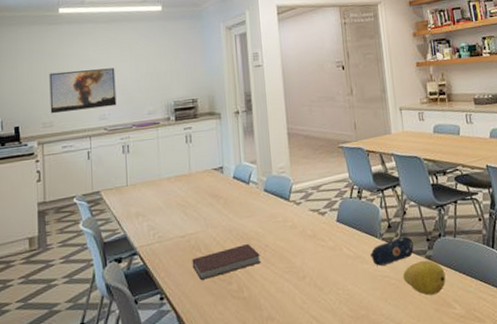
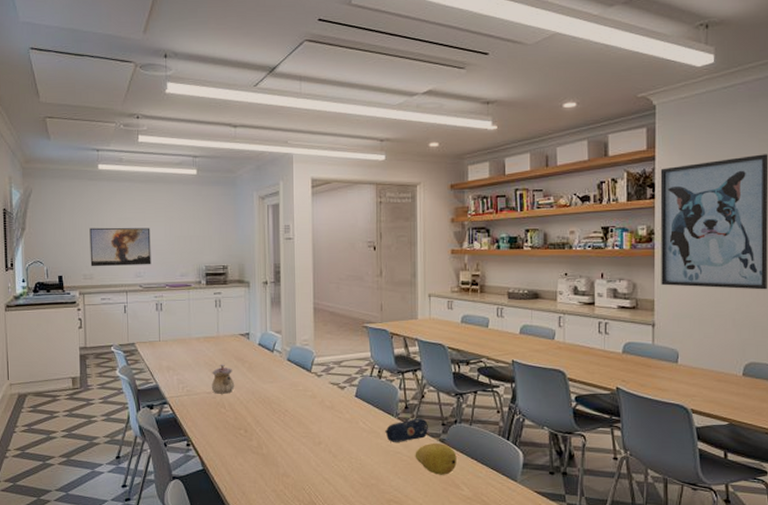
teapot: none [184,203,210,237] -> present [211,364,235,394]
notebook: present [192,243,261,281] -> none [216,406,280,434]

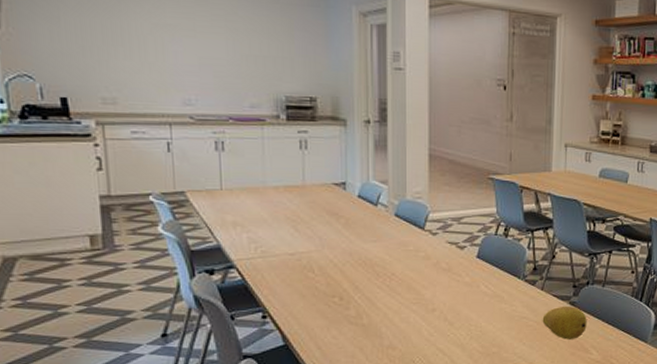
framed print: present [89,227,151,267] -> none [108,33,207,91]
teapot: present [211,364,235,394] -> none [295,219,327,255]
pencil case: present [385,418,428,442] -> none [510,280,558,307]

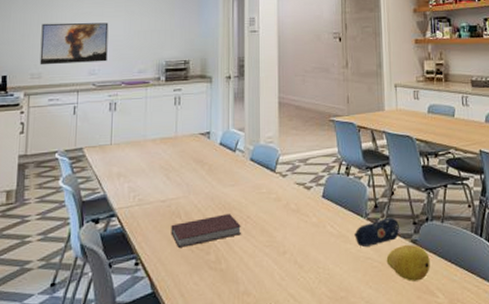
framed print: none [108,33,207,91] -> present [39,22,109,65]
notebook: none [302,269,385,303] -> present [171,213,241,249]
pencil case: none [510,280,558,307] -> present [354,217,399,247]

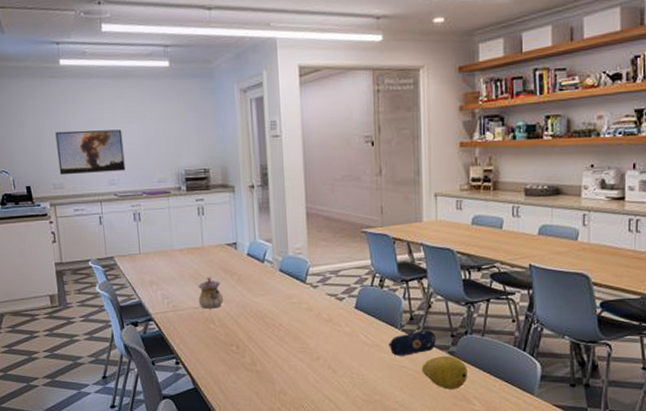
teapot: none [166,167,193,202] -> present [198,277,224,309]
notebook: present [171,213,241,249] -> none [206,320,274,351]

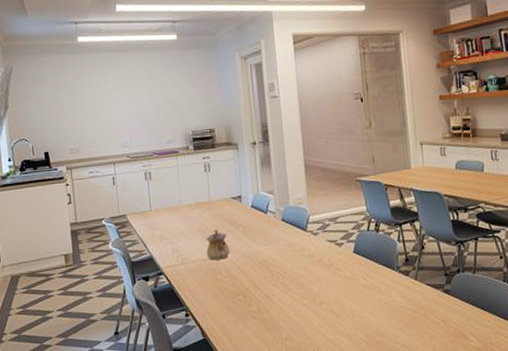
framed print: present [55,129,126,175] -> none [72,97,137,141]
pencil case: present [389,330,436,356] -> none [387,270,431,297]
fruit: present [421,355,468,389] -> none [419,294,463,327]

